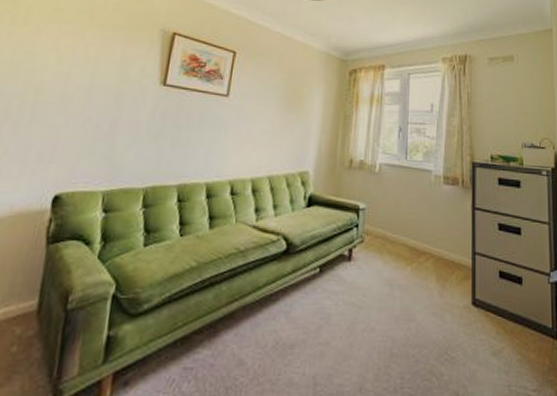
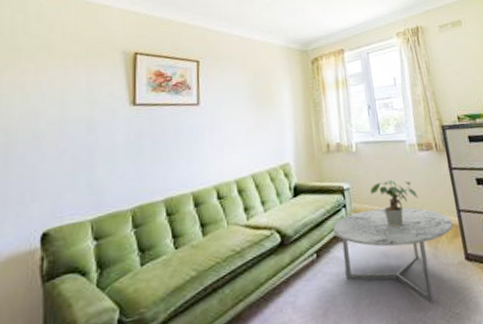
coffee table: none [340,234,465,343] -> present [333,207,453,305]
potted plant: none [386,208,434,257] -> present [370,180,418,227]

